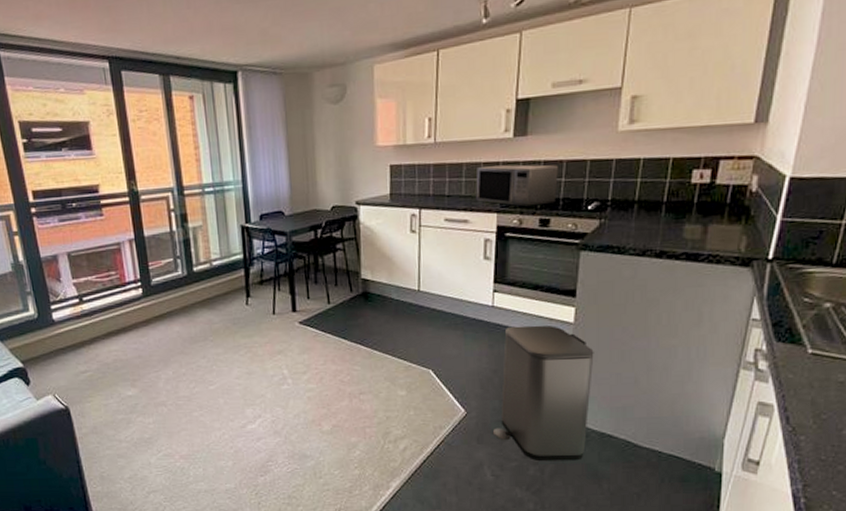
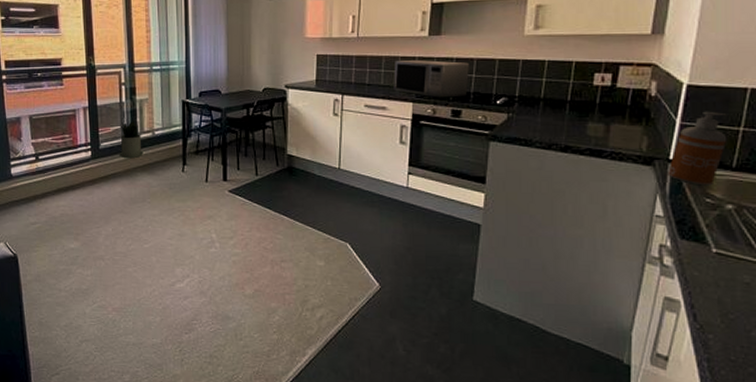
planter: none [172,251,201,294] -> present [119,120,143,159]
pedal bin: present [493,325,594,461] -> none [406,207,503,342]
soap dispenser: none [766,204,830,285] -> present [668,111,727,186]

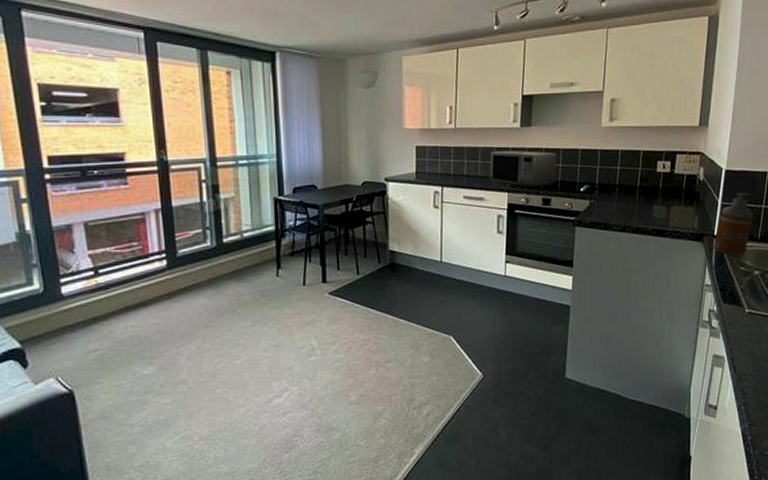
planter: present [119,120,143,159] -> none [201,222,231,266]

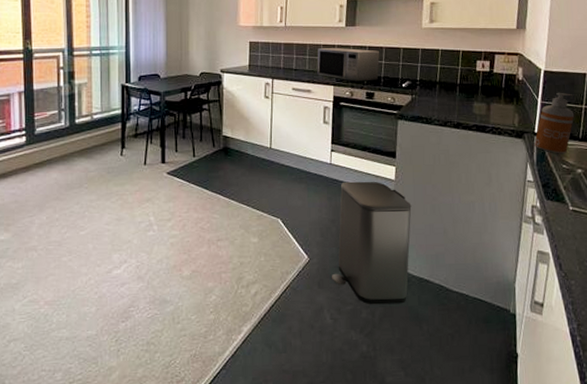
pedal bin: none [507,292,589,418] -> present [332,181,412,304]

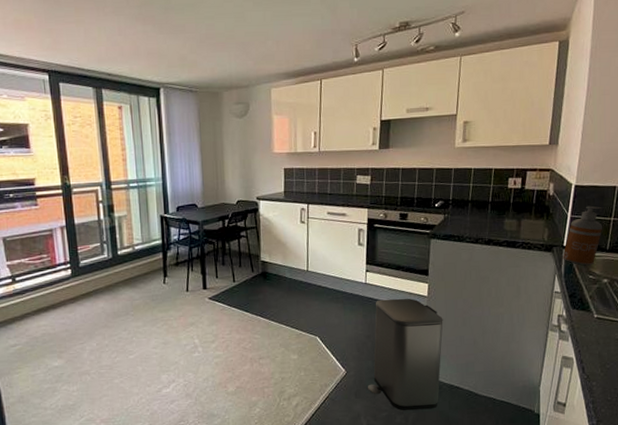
microwave: present [317,47,380,83] -> none [351,170,413,205]

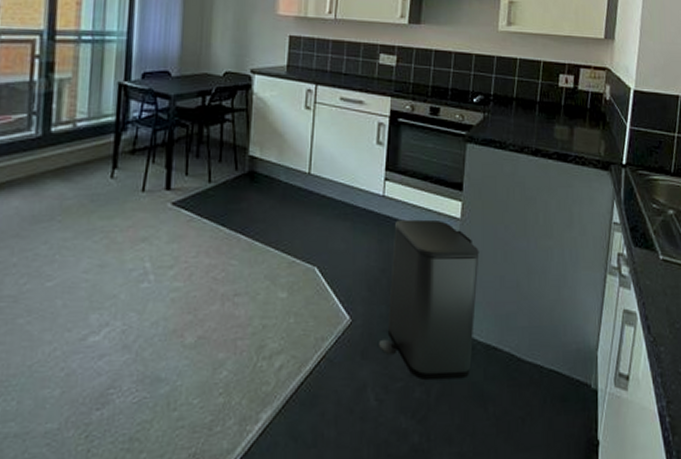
soap dispenser: present [563,205,603,266] -> none [622,116,666,191]

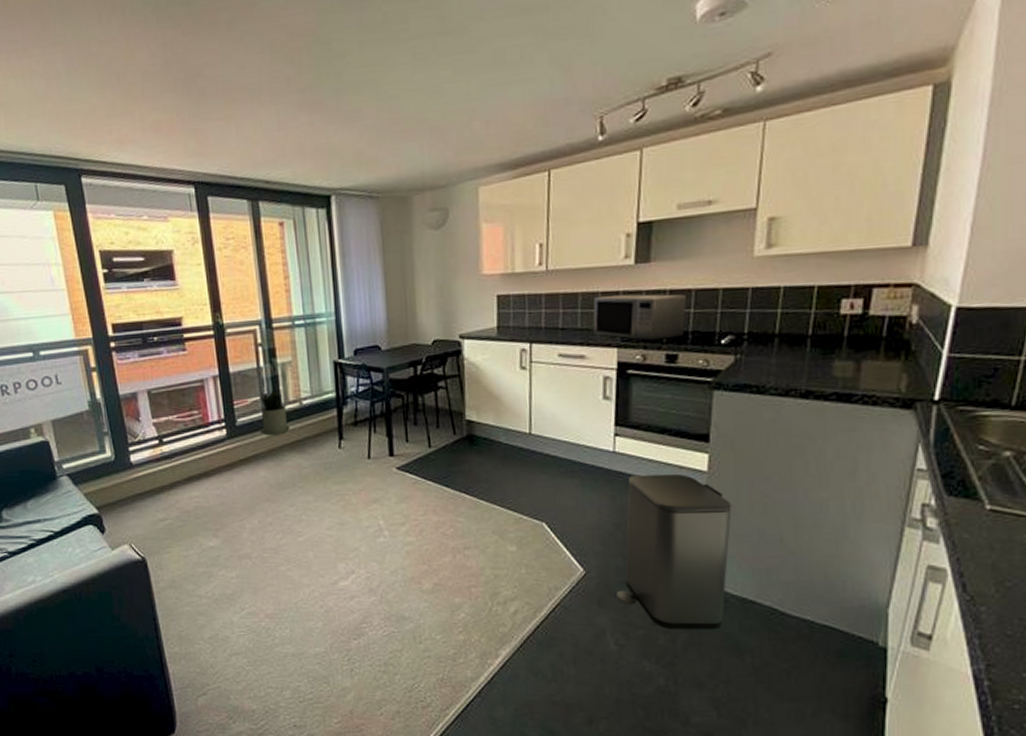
planter: none [21,106,58,160] -> present [259,388,290,436]
microwave: none [372,48,447,95] -> present [593,294,686,342]

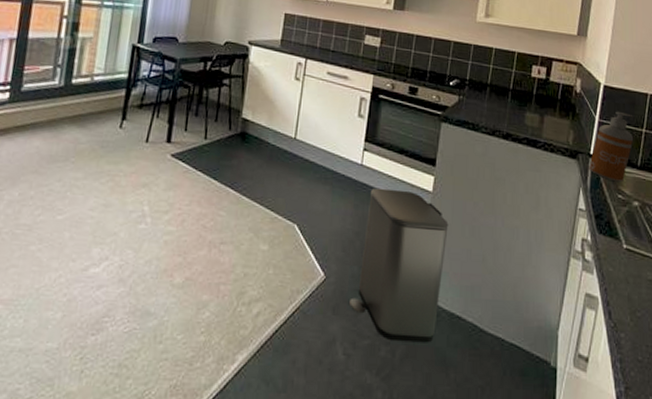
planter: present [259,388,290,436] -> none [45,60,77,106]
microwave: present [593,294,686,342] -> none [357,30,428,75]
soap dispenser: none [932,338,1006,430] -> present [589,111,634,182]

